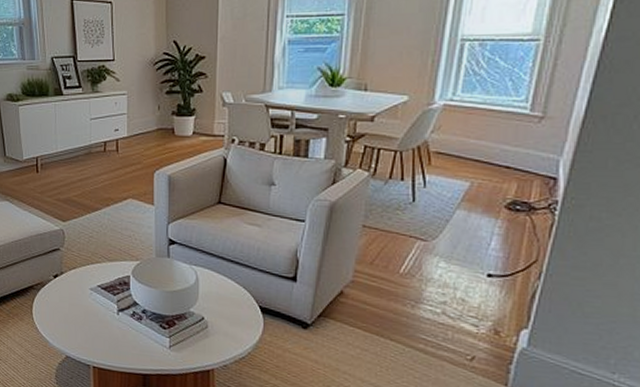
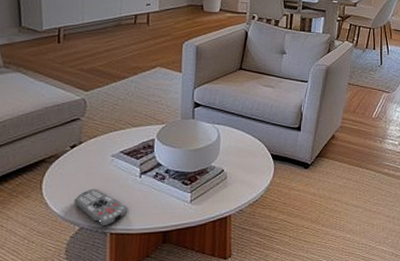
remote control: none [59,319,108,359] -> present [74,188,128,227]

